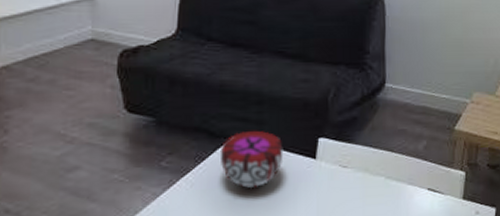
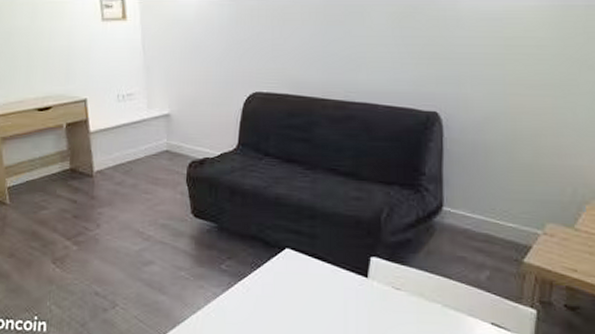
decorative bowl: present [219,131,283,188] -> none [274,244,335,299]

